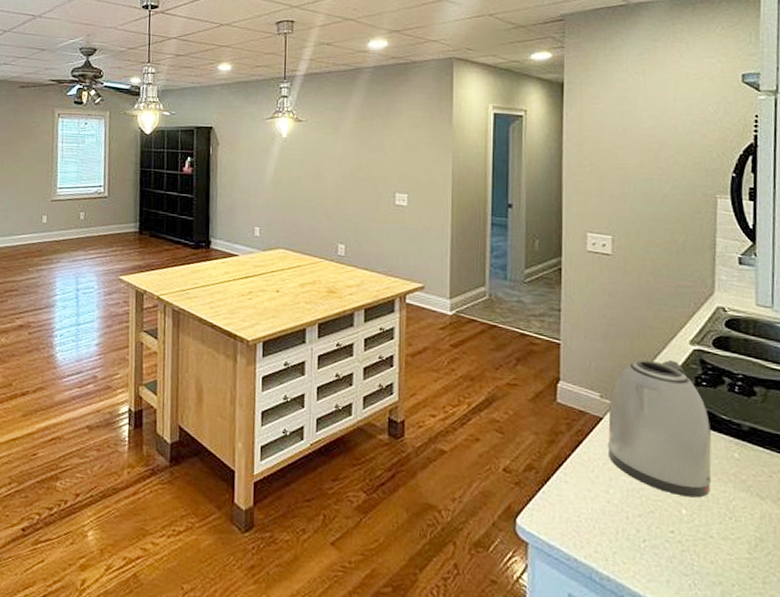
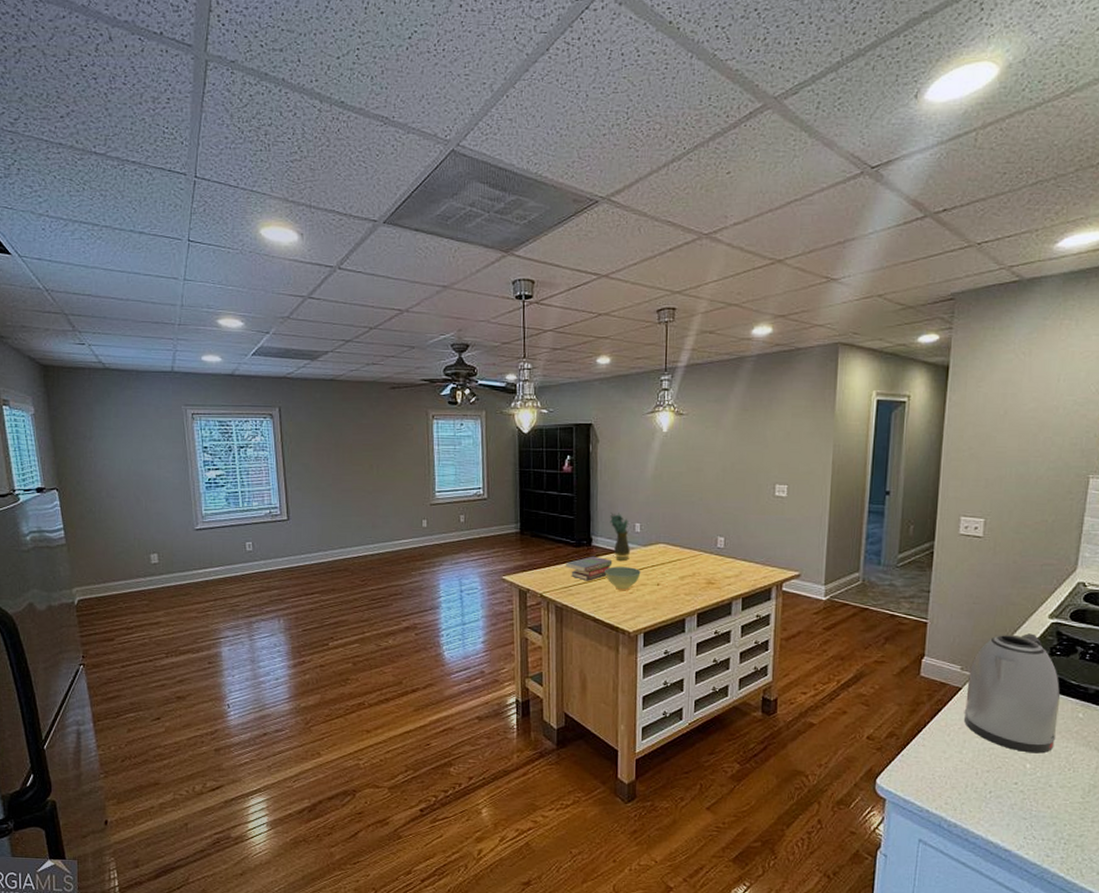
books: none [184,258,231,285] -> present [566,556,613,581]
bowl: none [223,270,260,297] -> present [604,567,641,591]
vase: none [229,215,250,266] -> present [610,513,631,562]

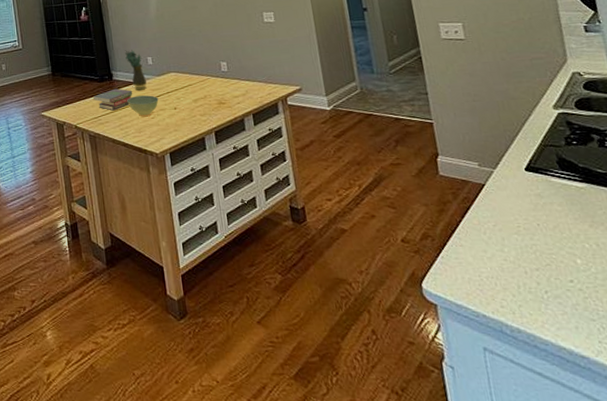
kettle: present [964,633,1061,754] -> none [487,125,601,248]

